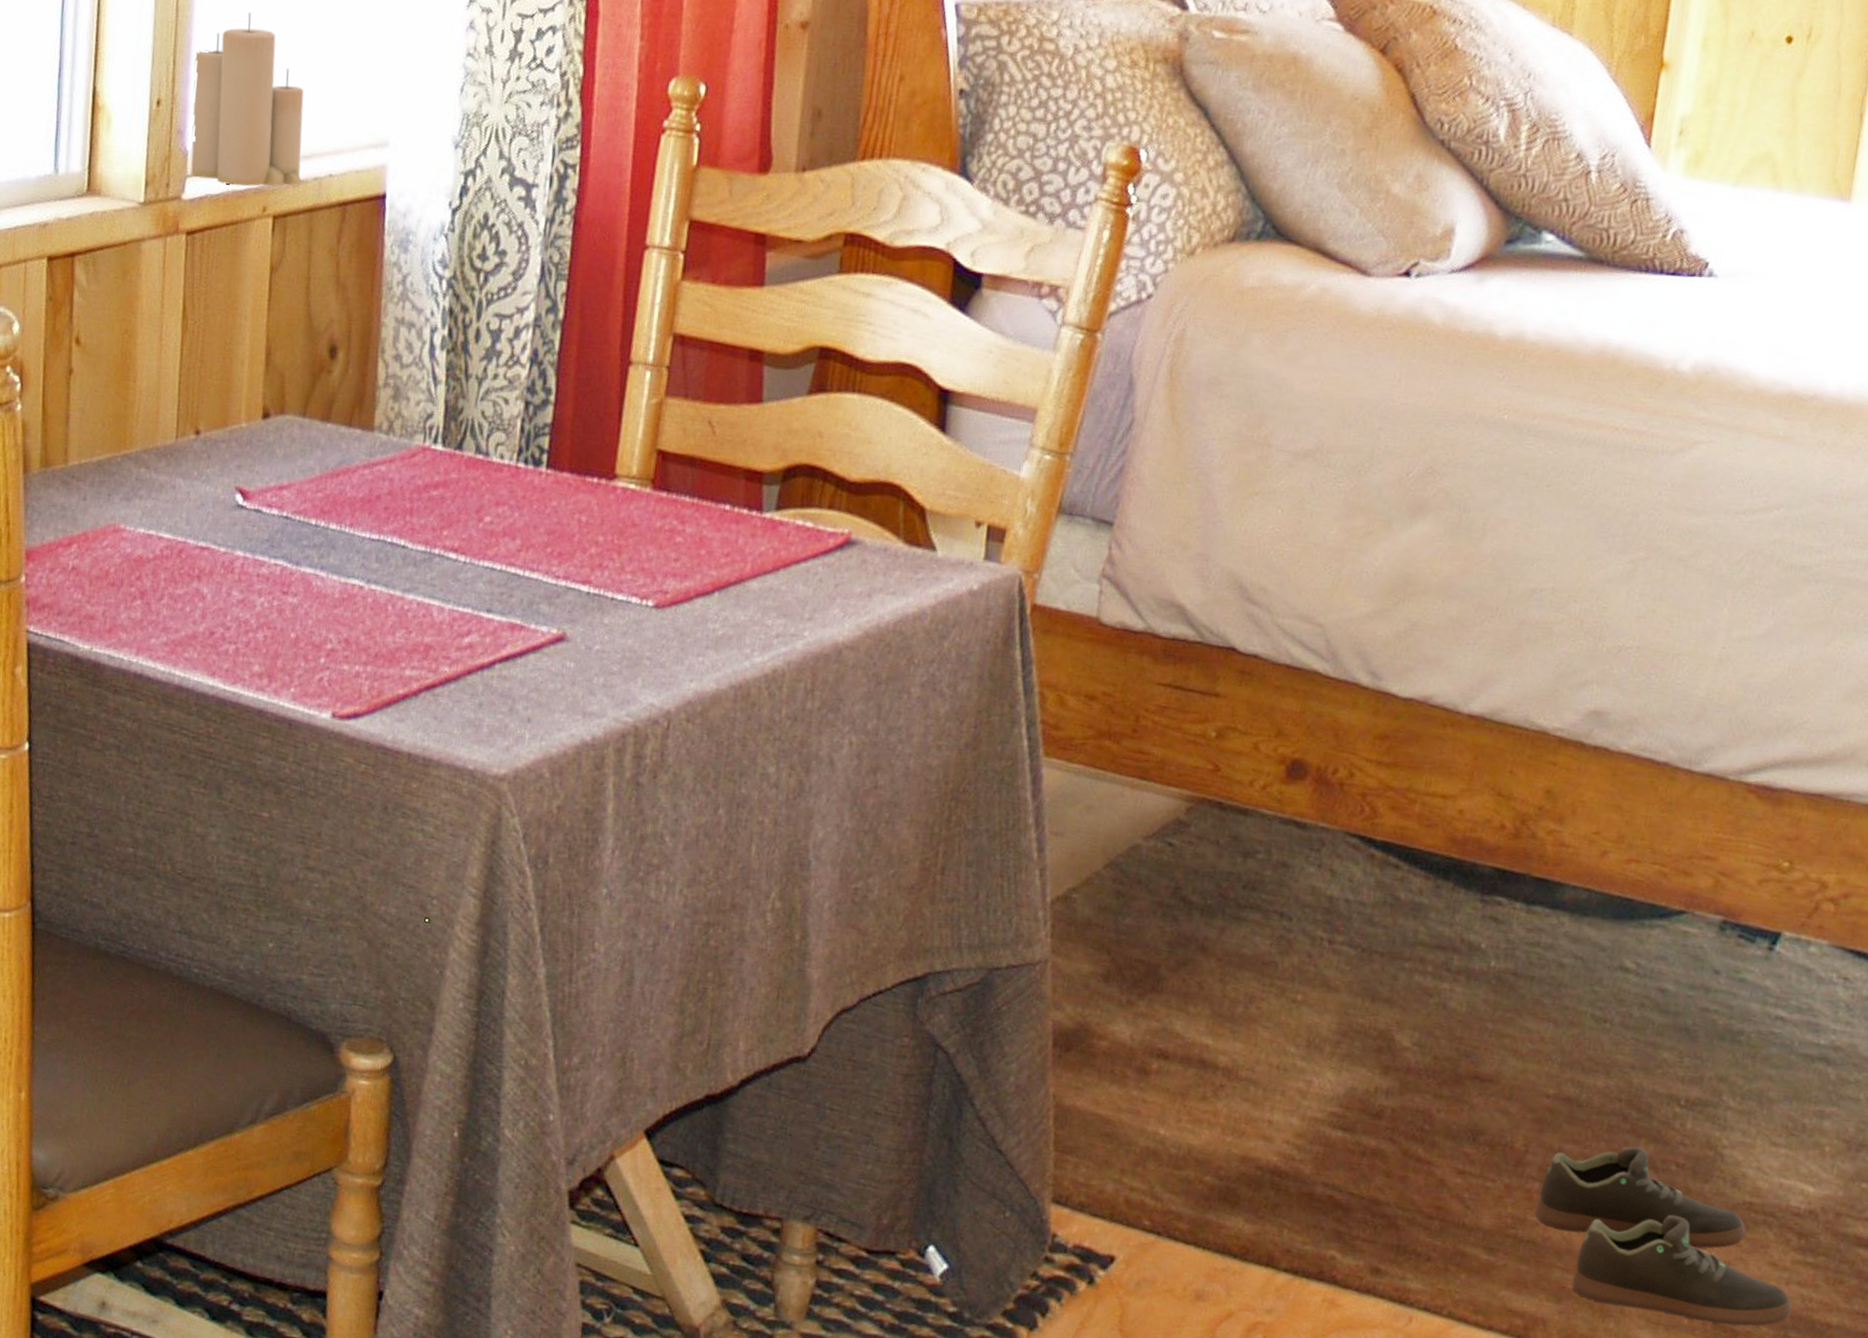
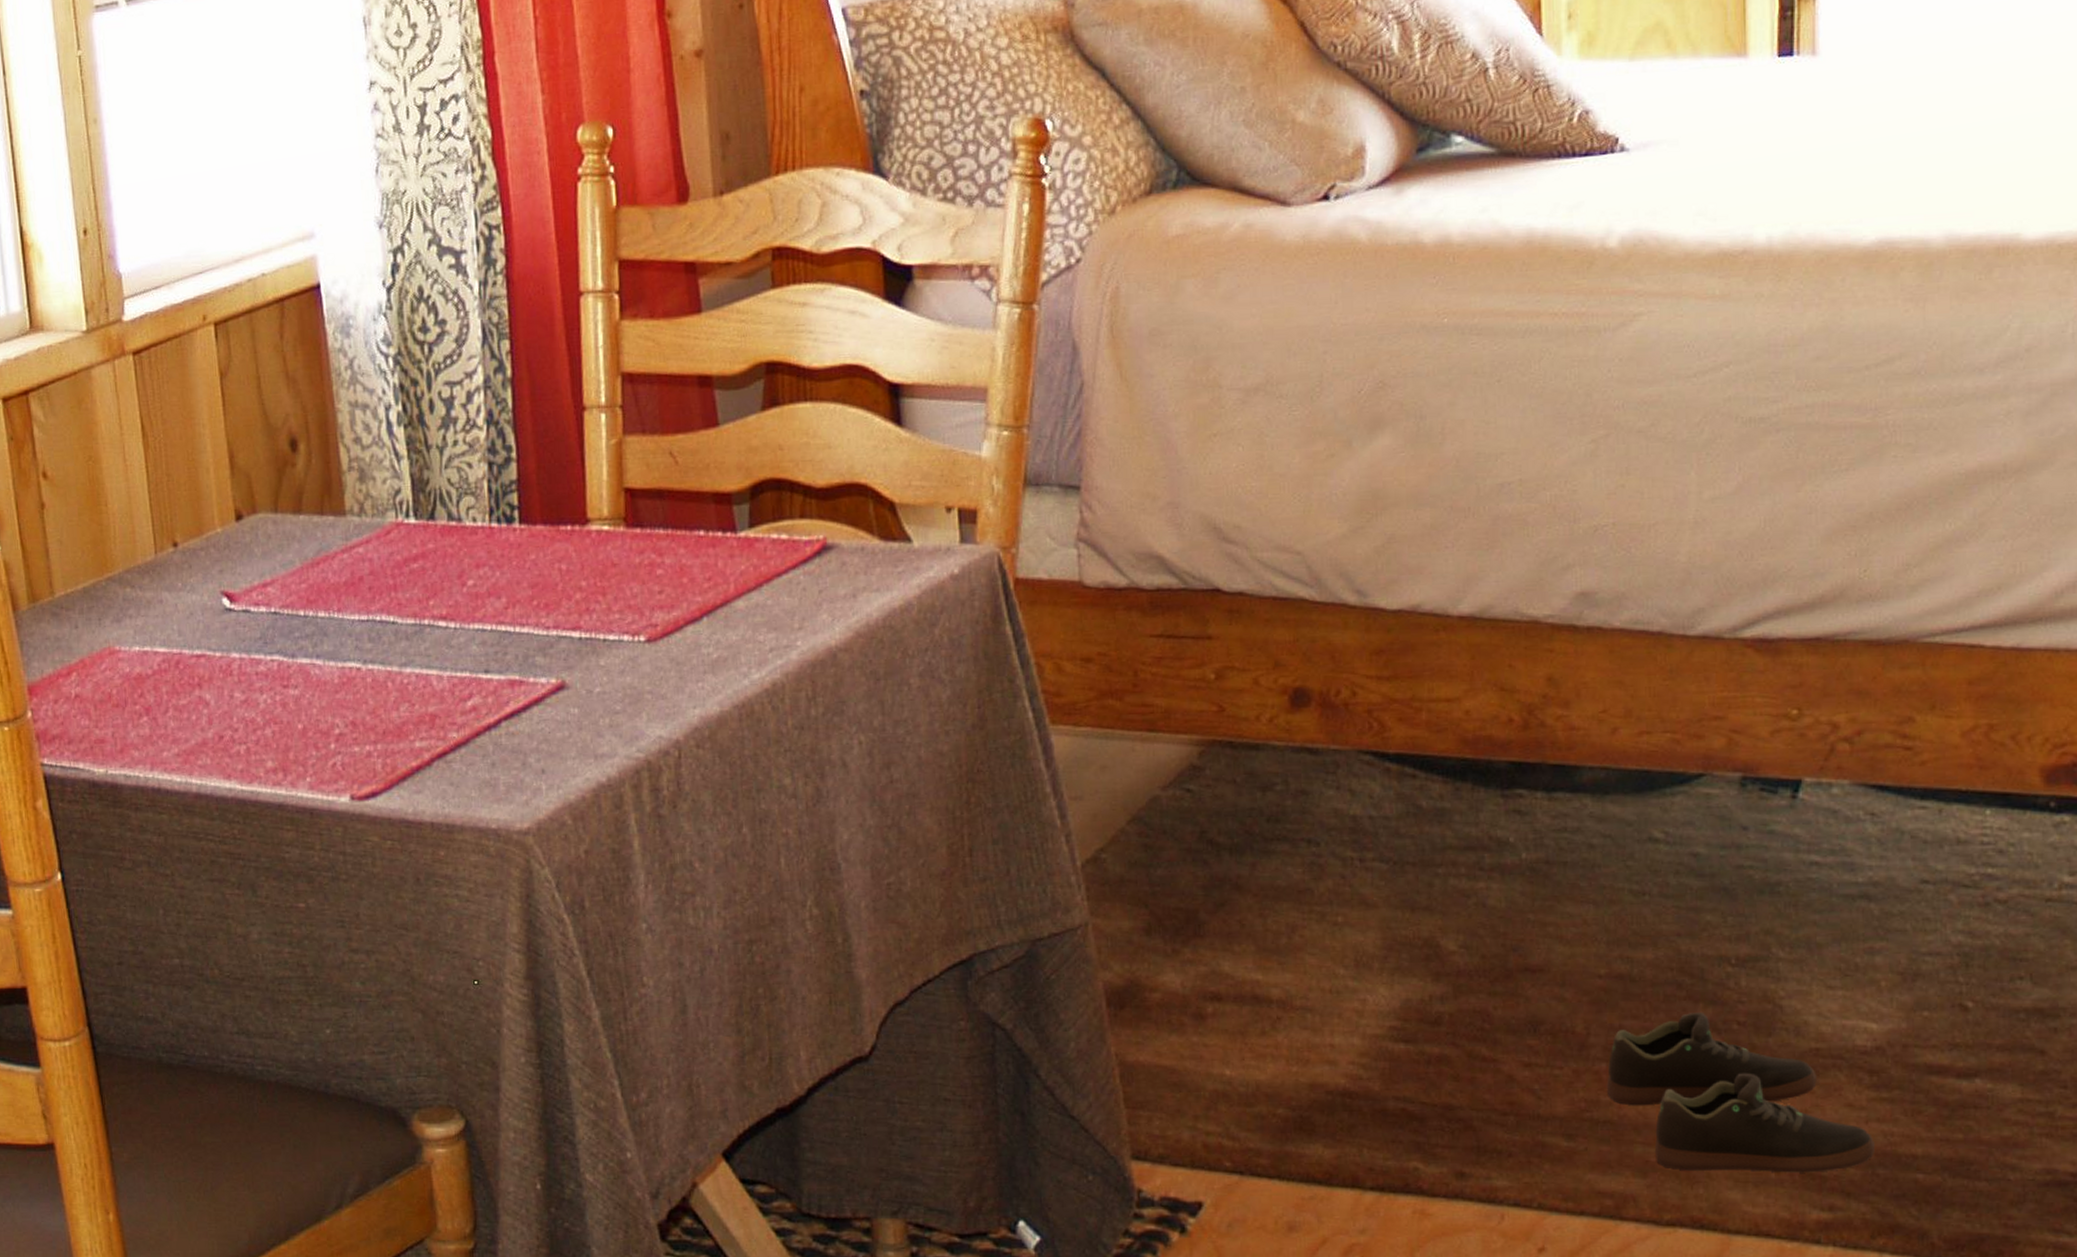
candle: present [191,12,304,187] -> none [113,130,236,300]

